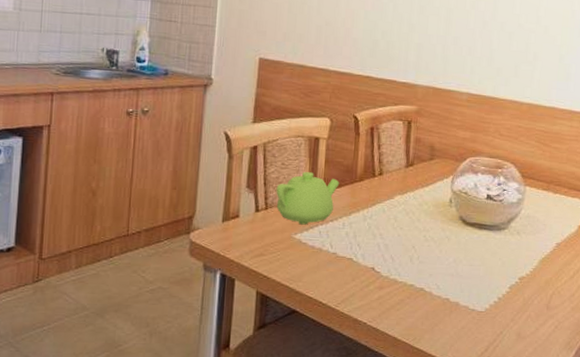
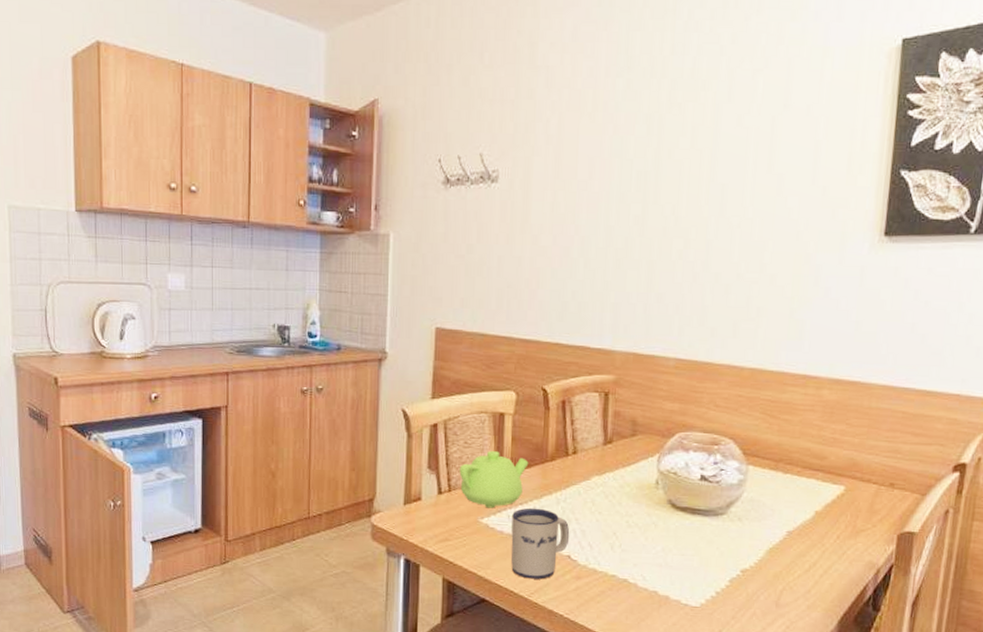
mug: none [321,224,375,290] -> present [511,508,570,580]

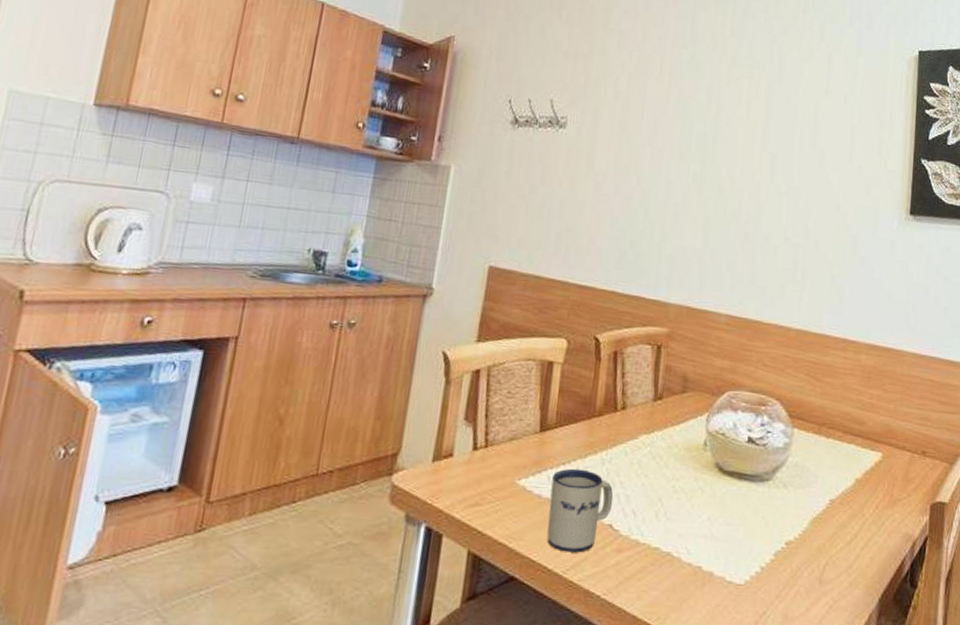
teapot: present [459,451,529,509] -> none [498,403,575,468]

